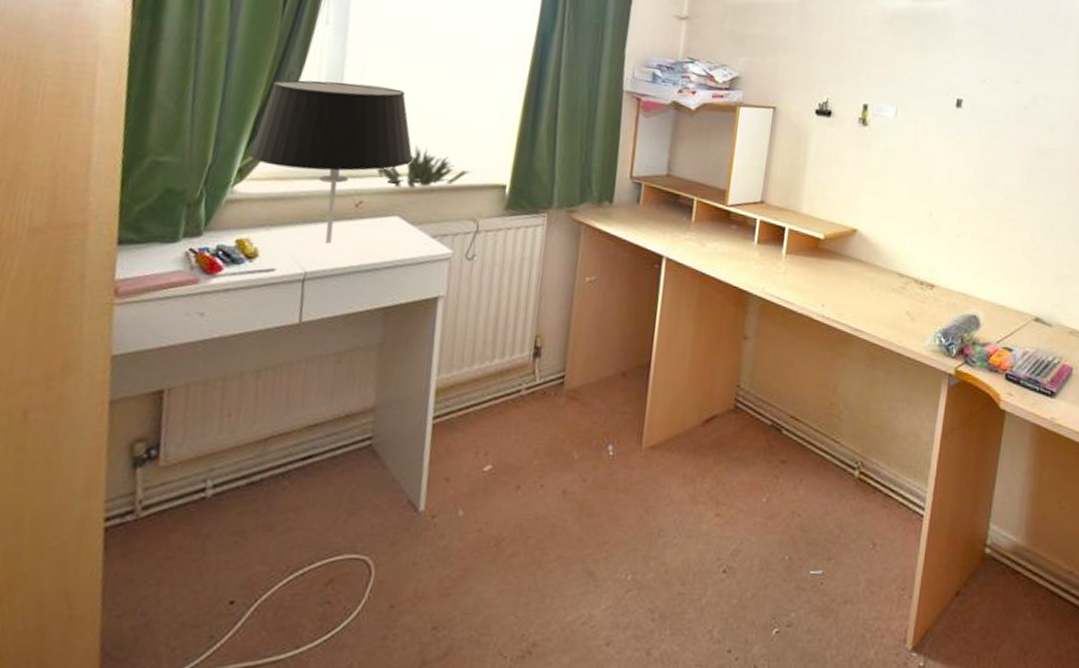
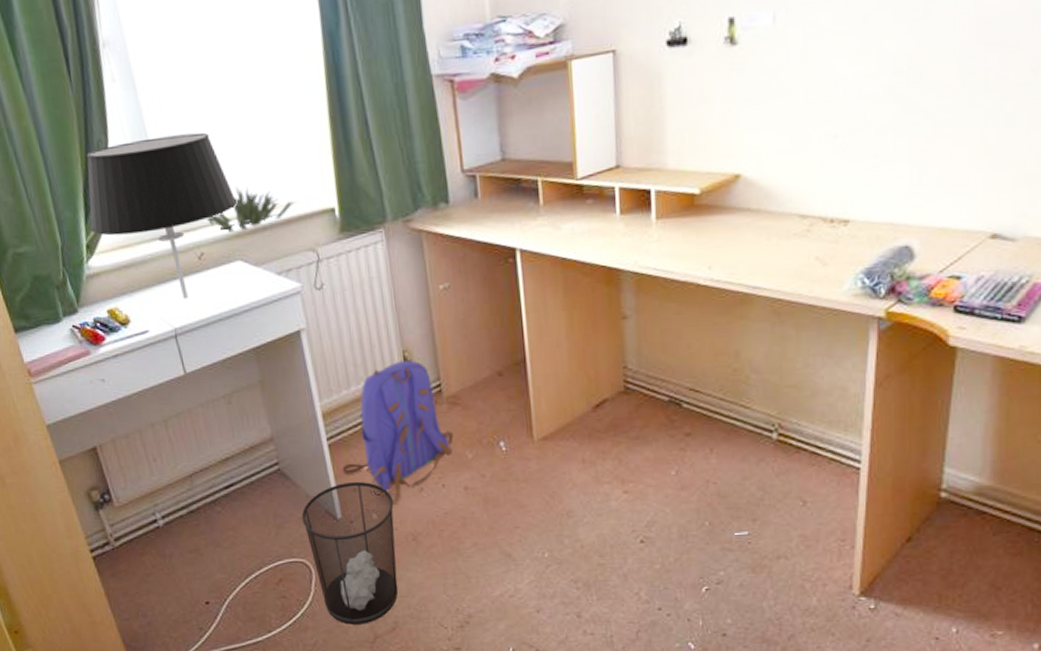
waste bin: none [374,469,486,646] -> present [301,481,398,625]
backpack: none [440,341,565,502] -> present [343,355,454,505]

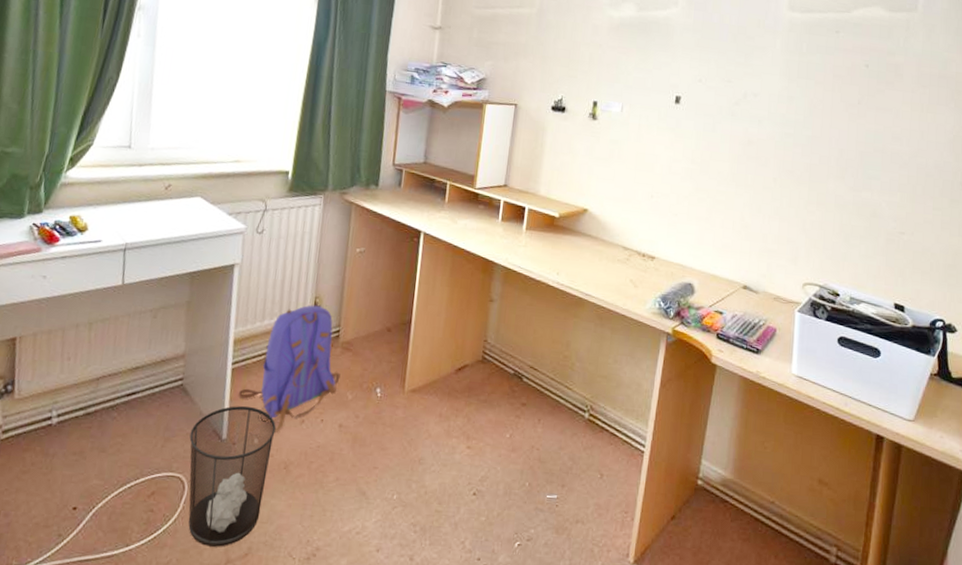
table lamp: present [86,132,238,299] -> none [79,84,212,220]
plant: present [206,187,296,232] -> none [181,138,260,174]

